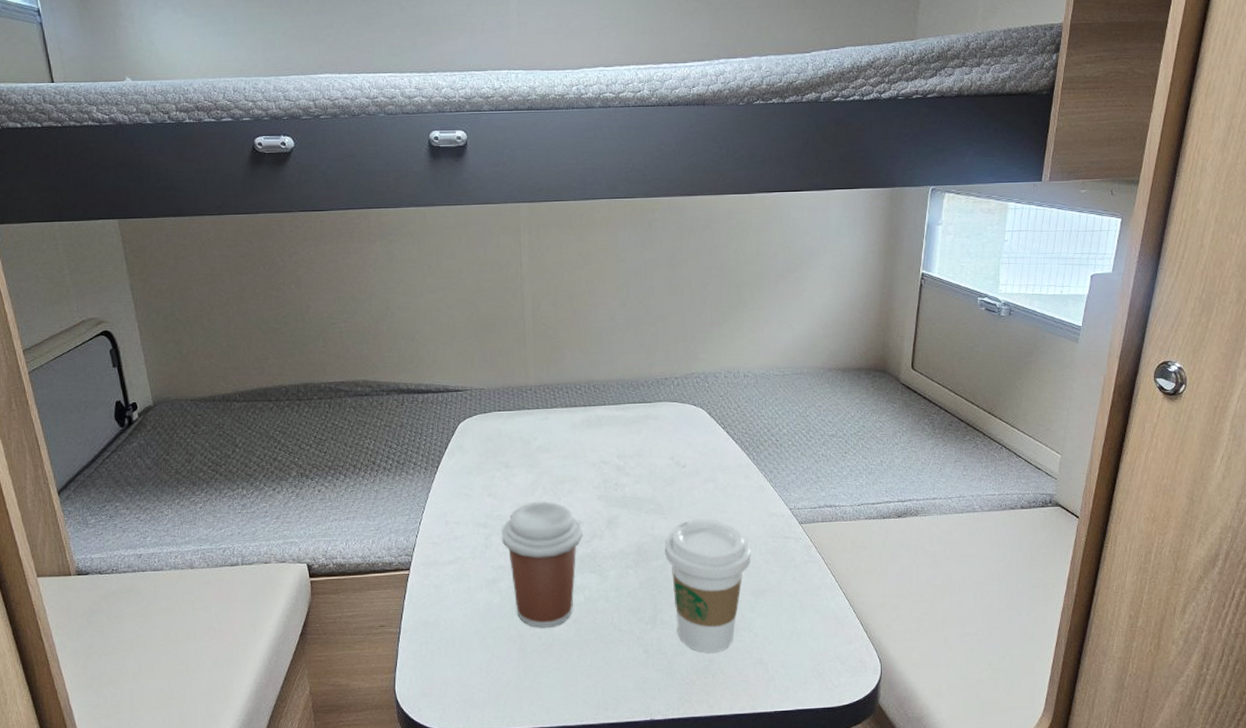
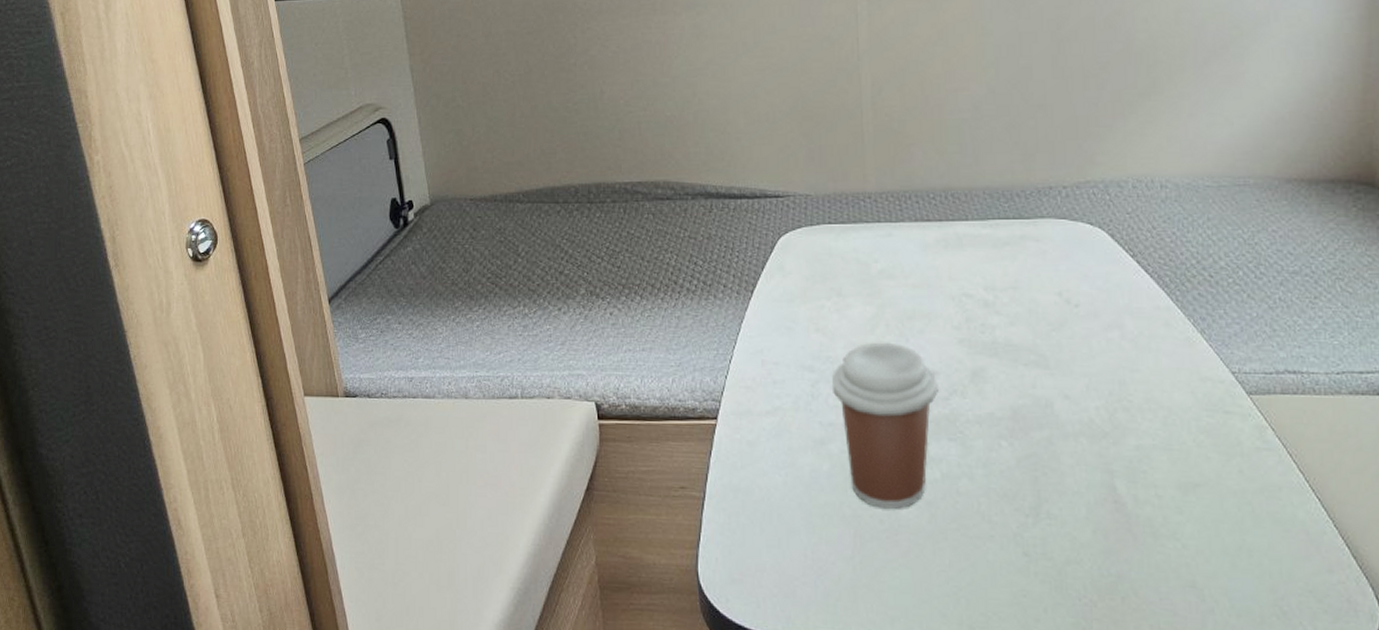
coffee cup: present [664,519,751,653] -> none [1050,378,1176,566]

